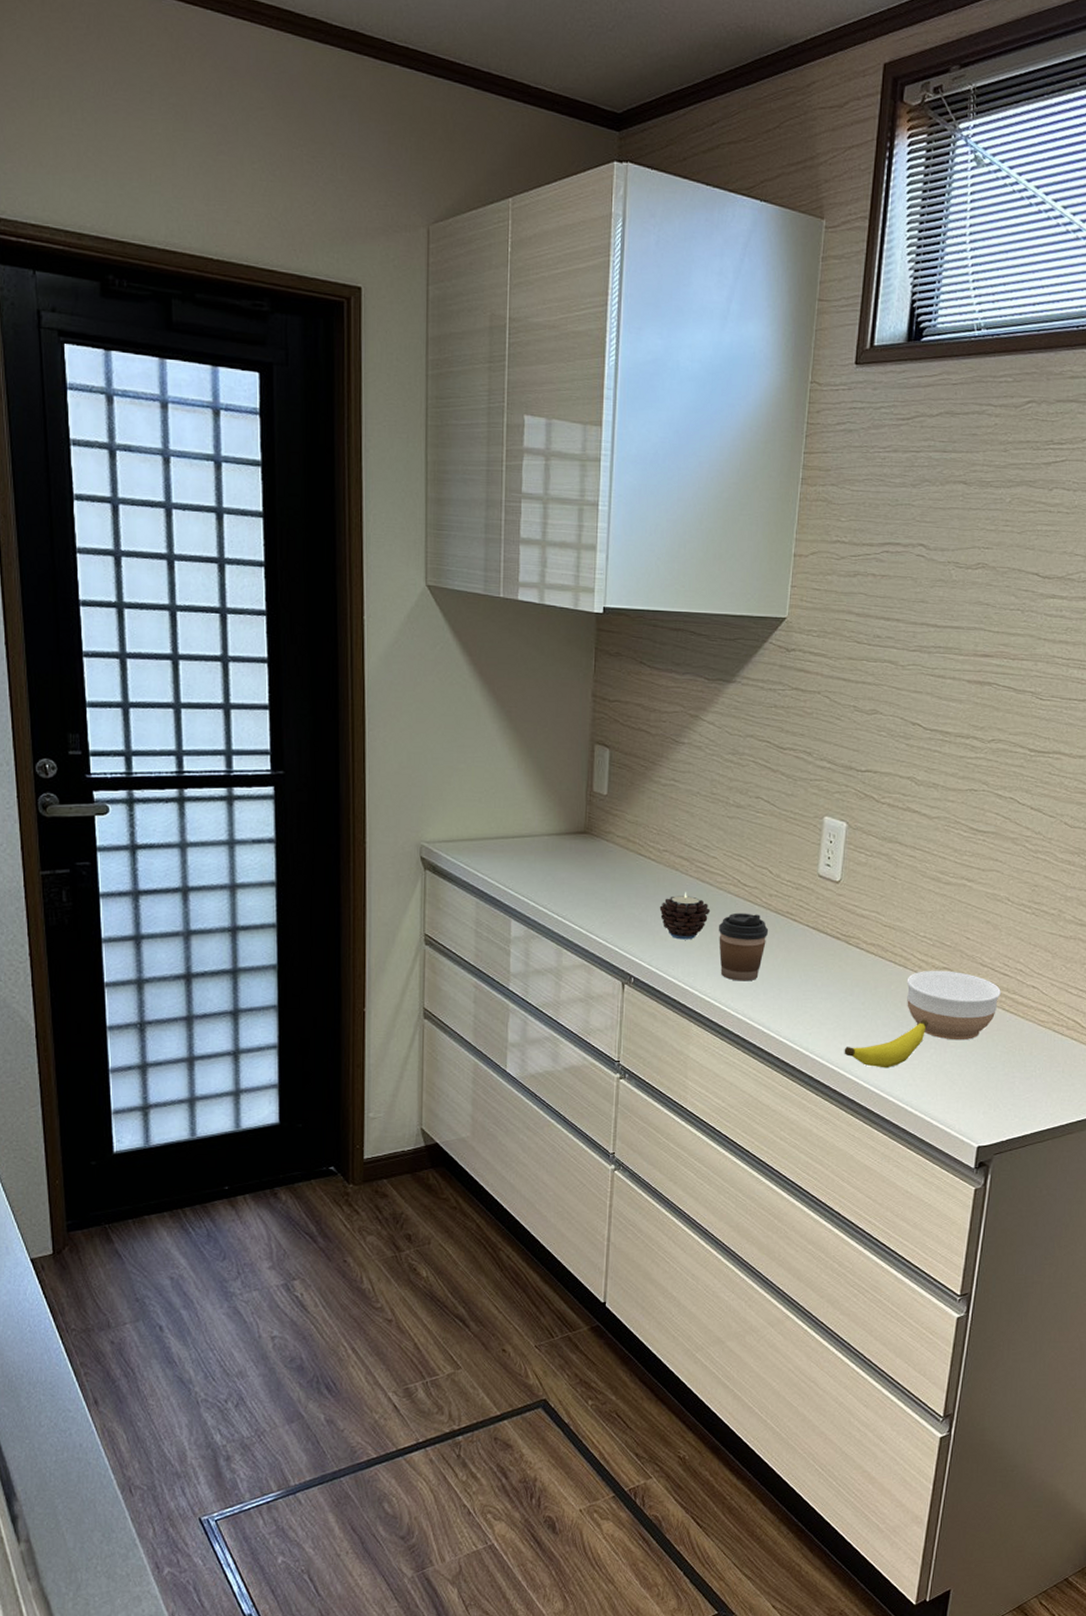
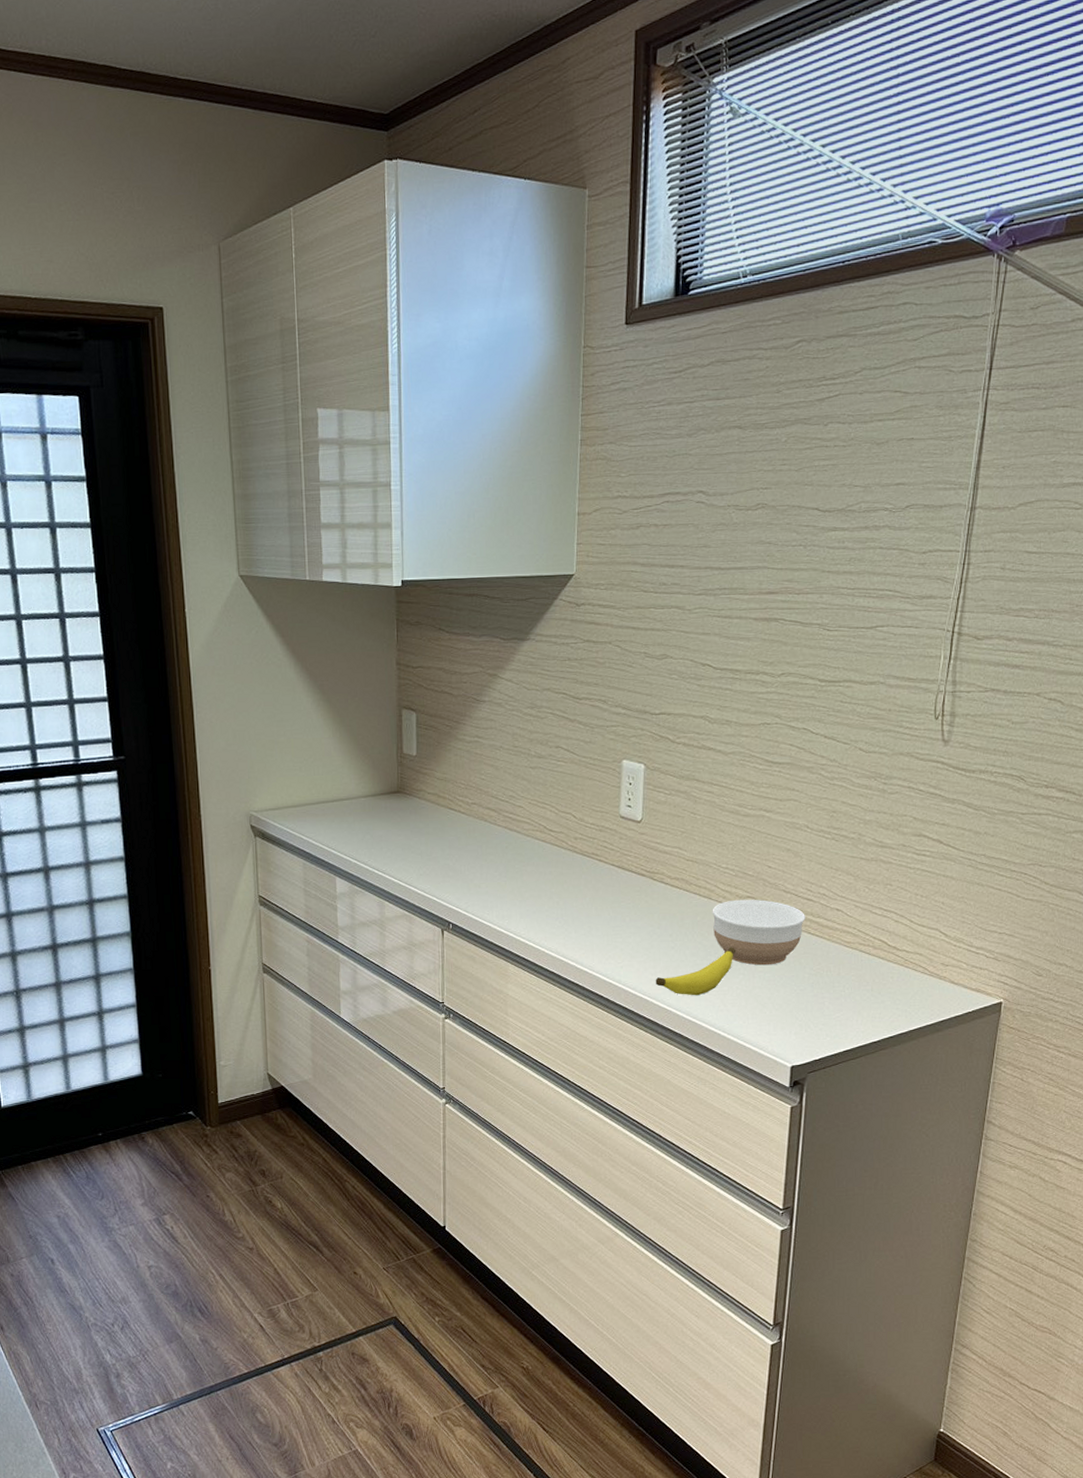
candle: present [659,892,711,940] -> none [471,841,520,886]
coffee cup: present [718,912,769,981] -> none [528,856,576,922]

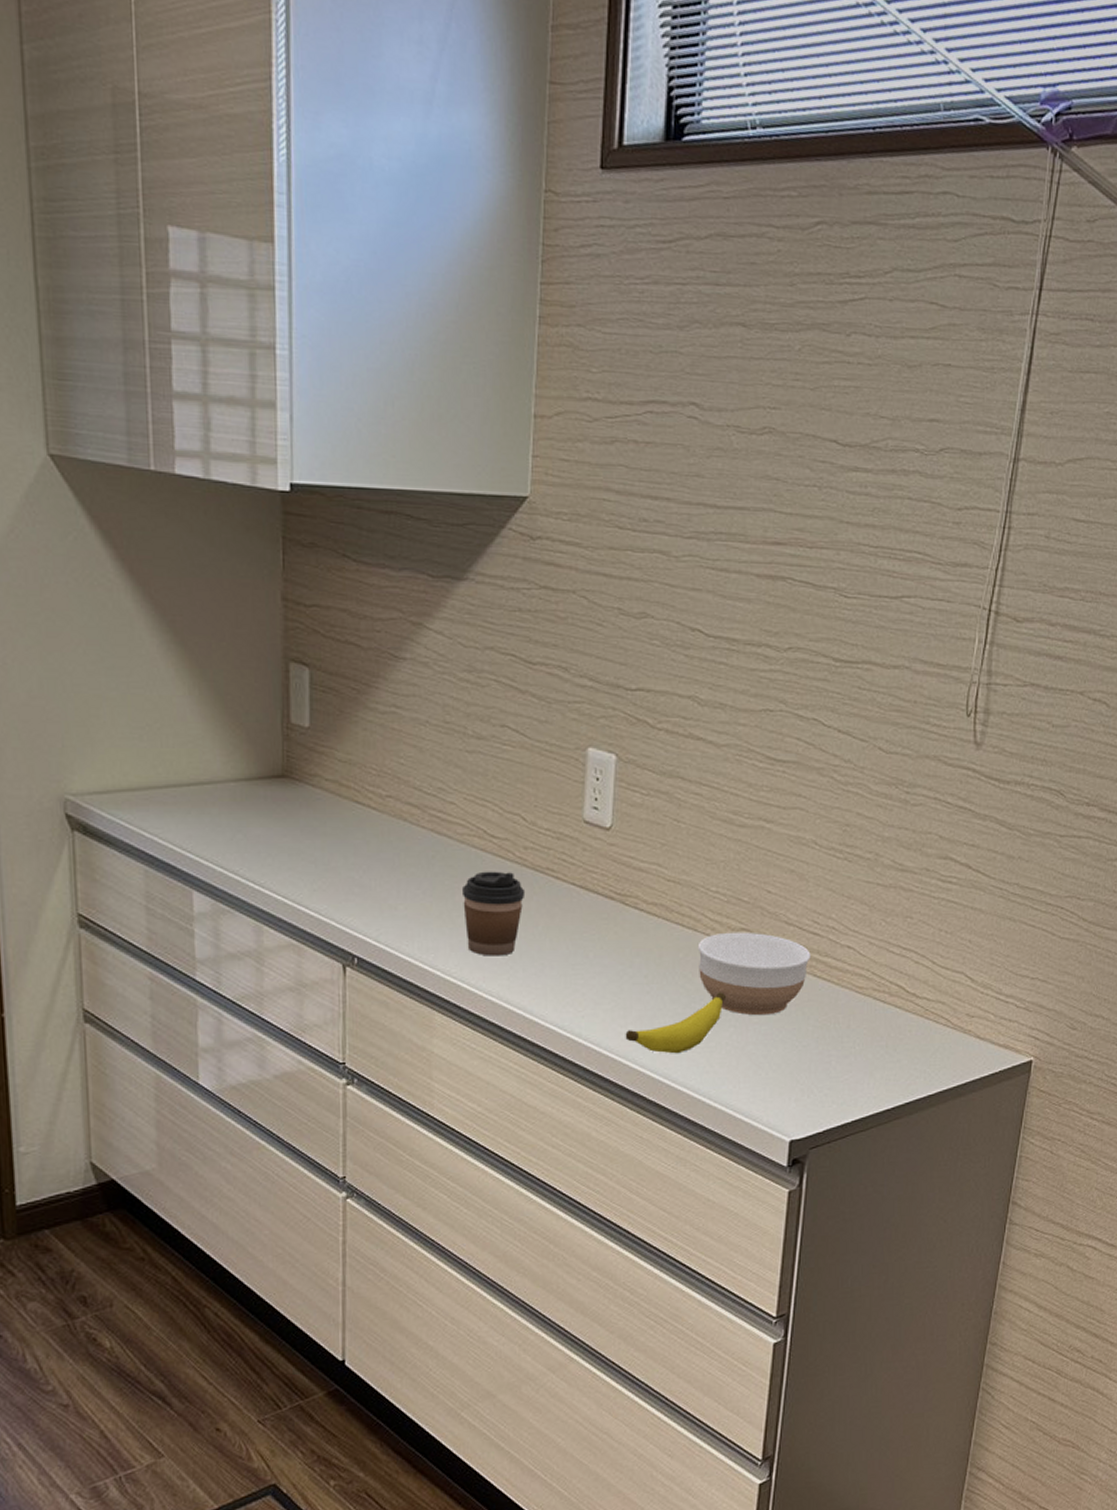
coffee cup: none [528,856,576,922] -> present [461,871,526,956]

